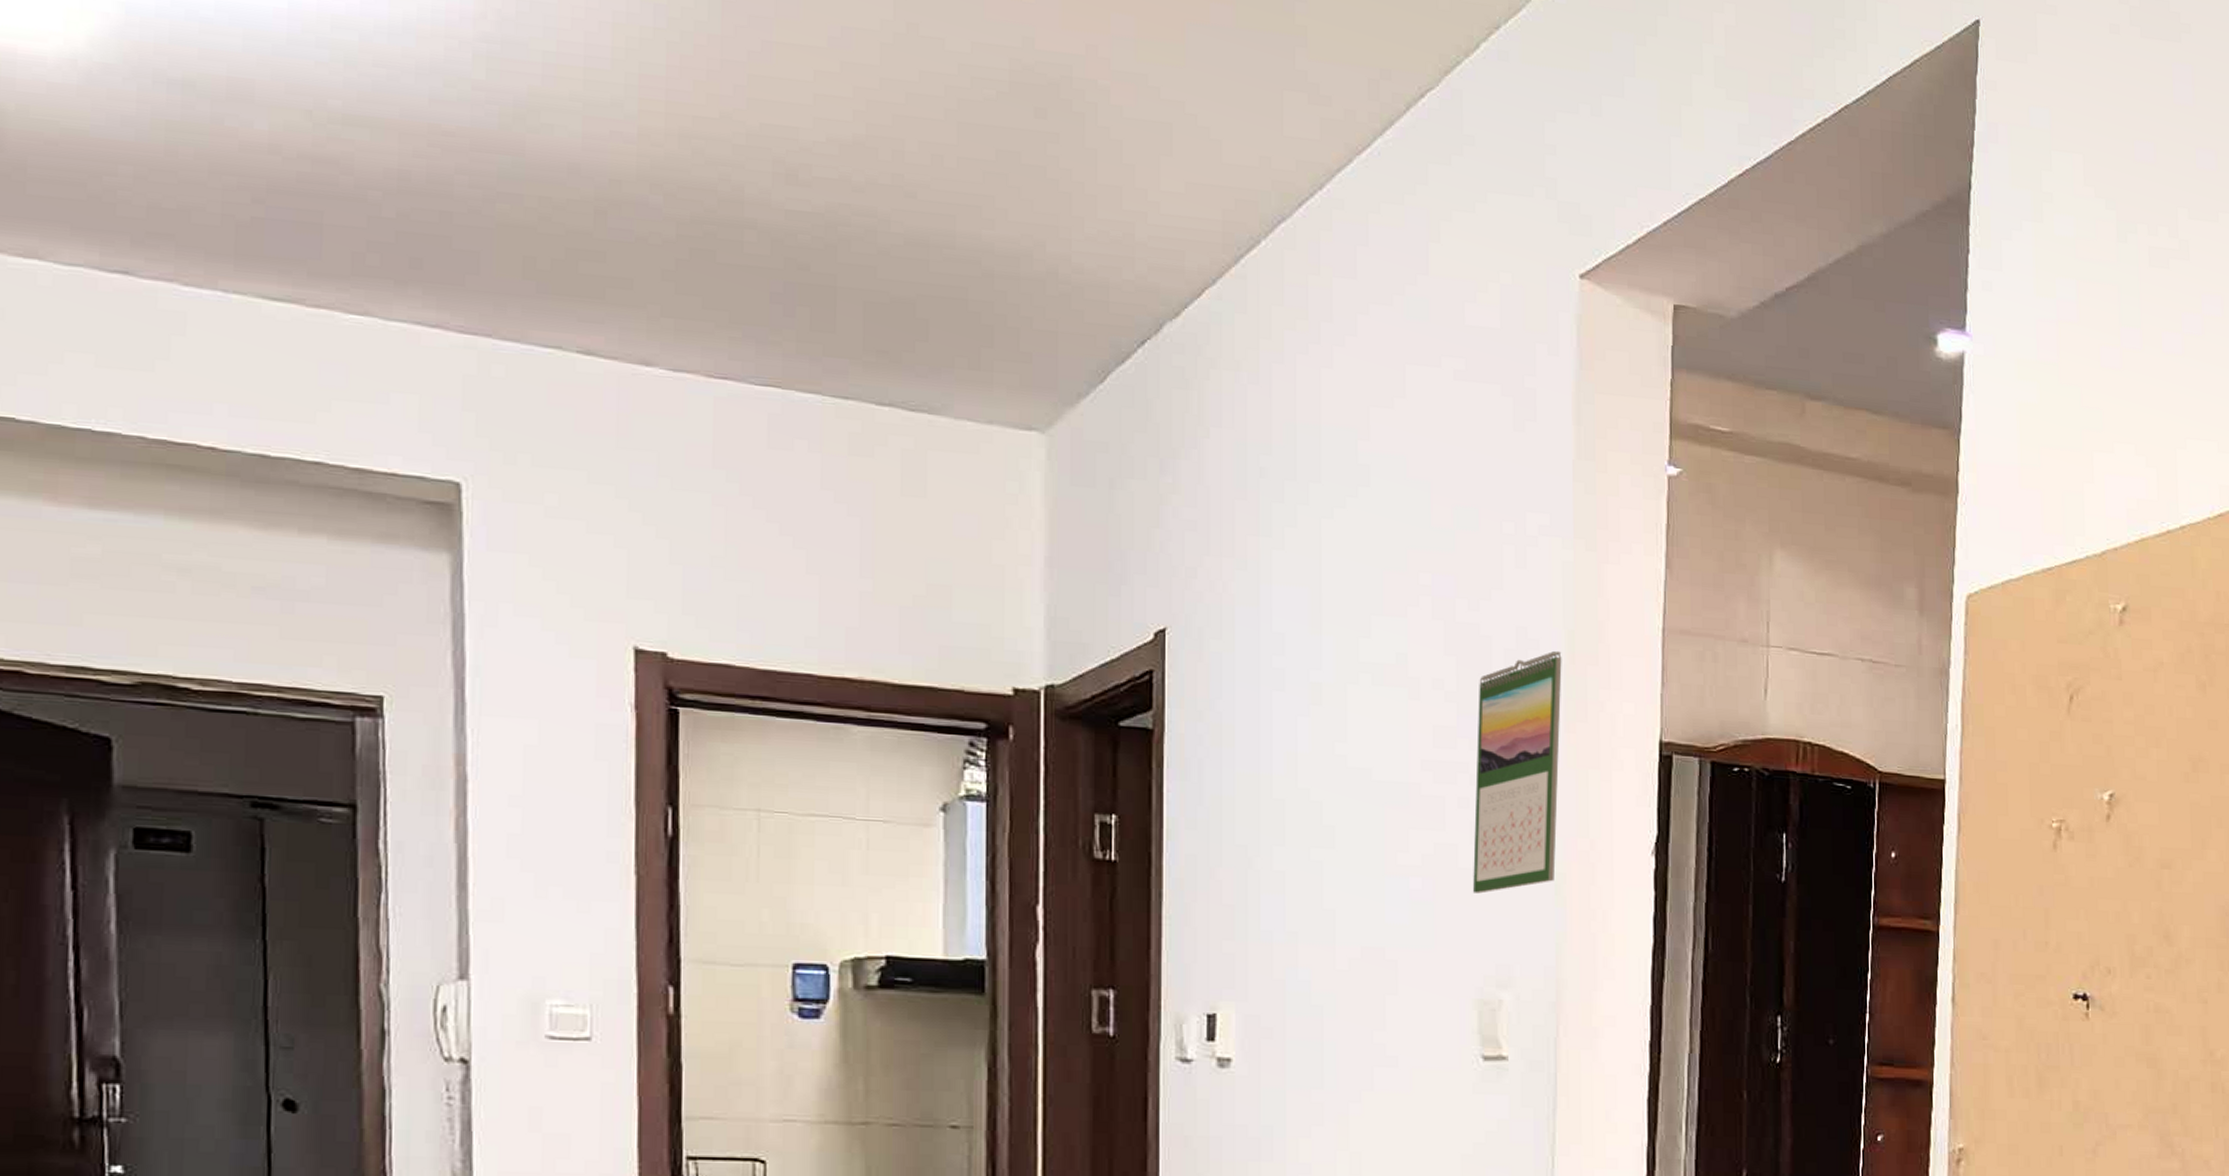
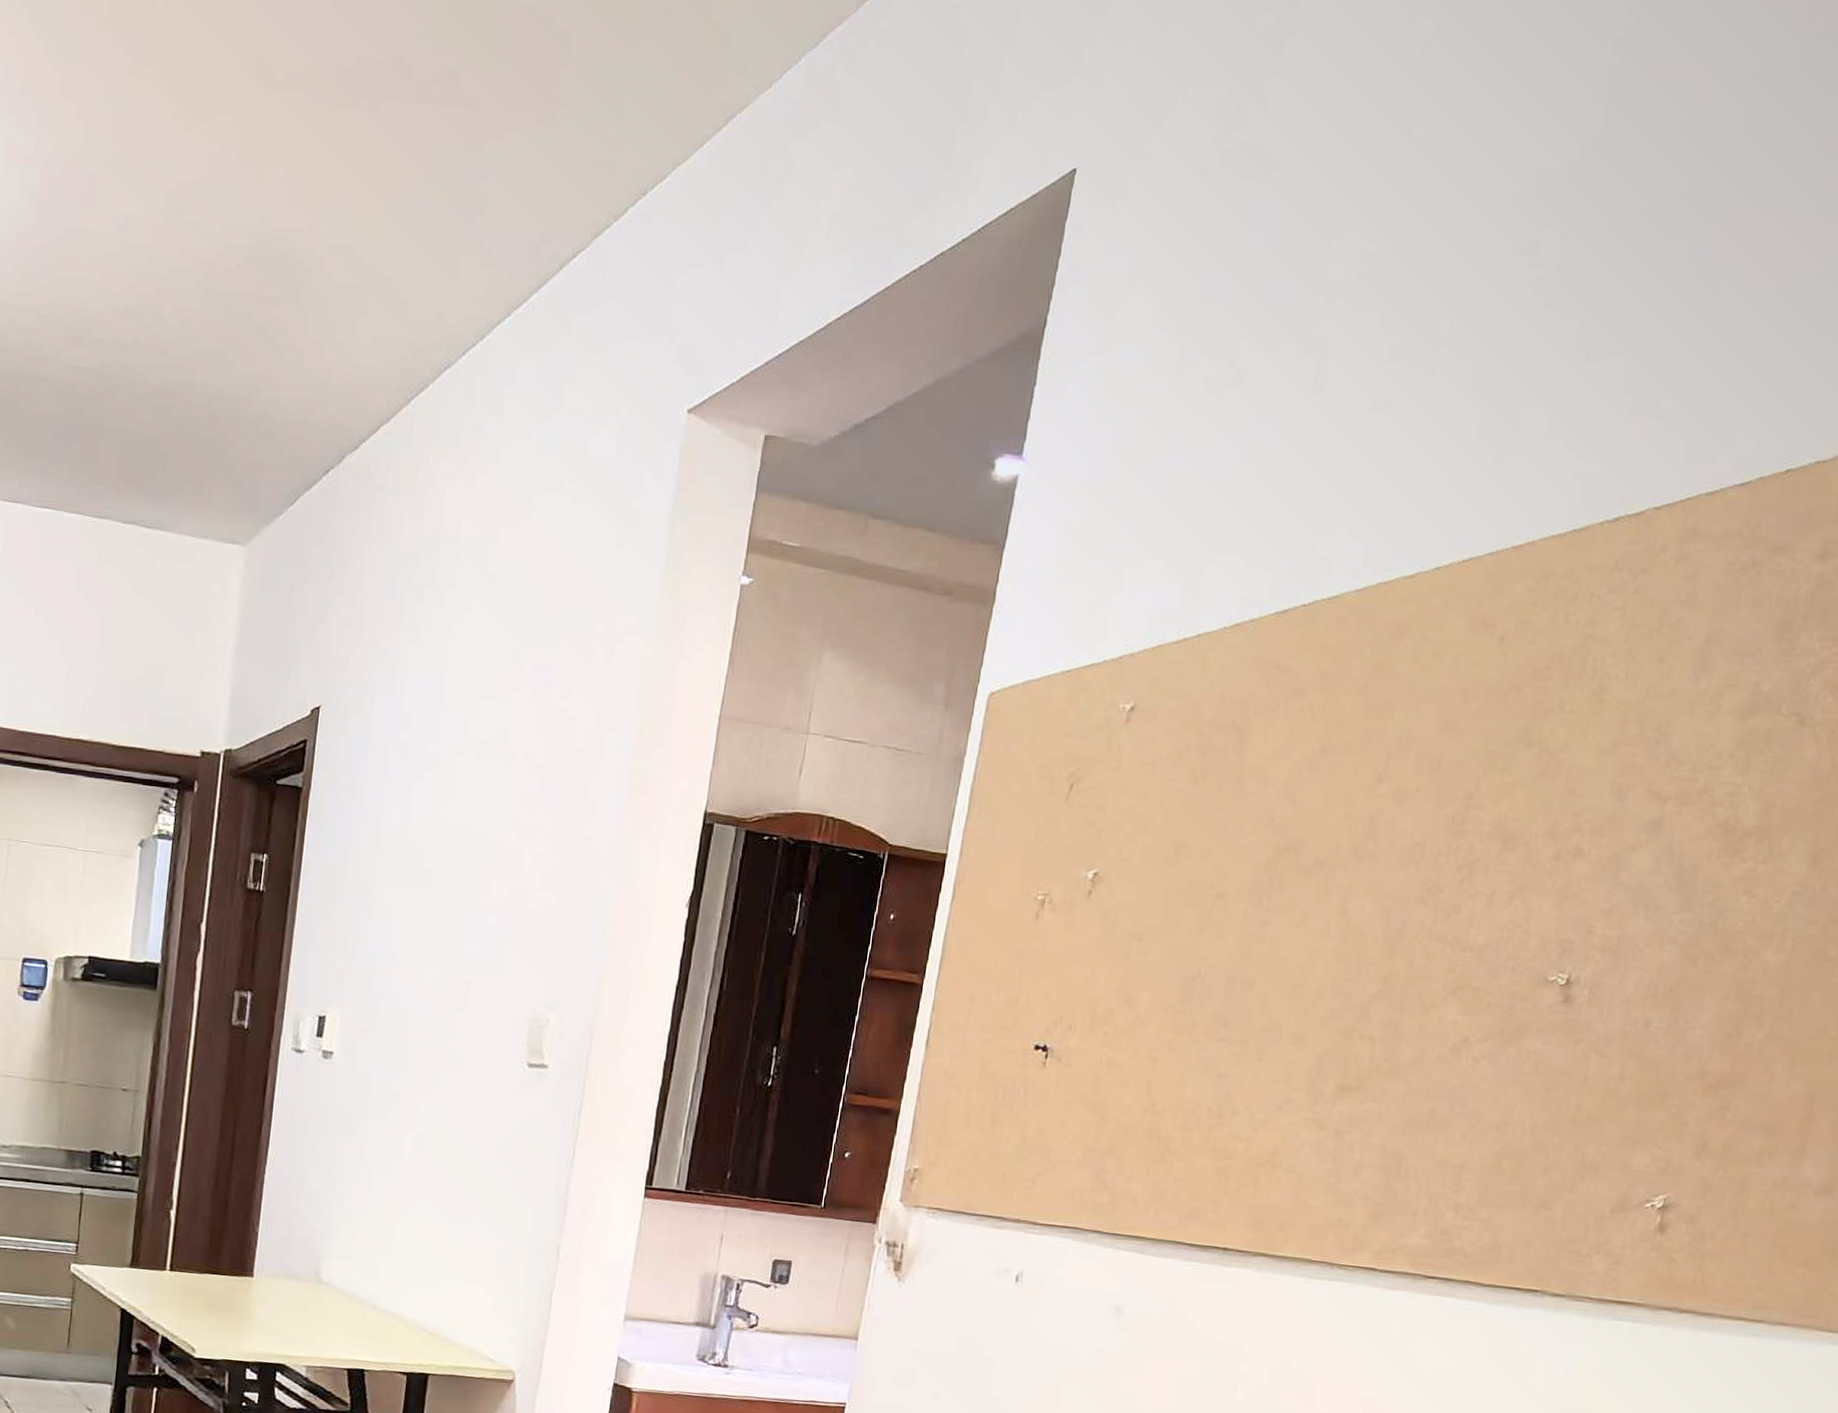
calendar: present [1473,650,1562,894] -> none [537,732,633,932]

